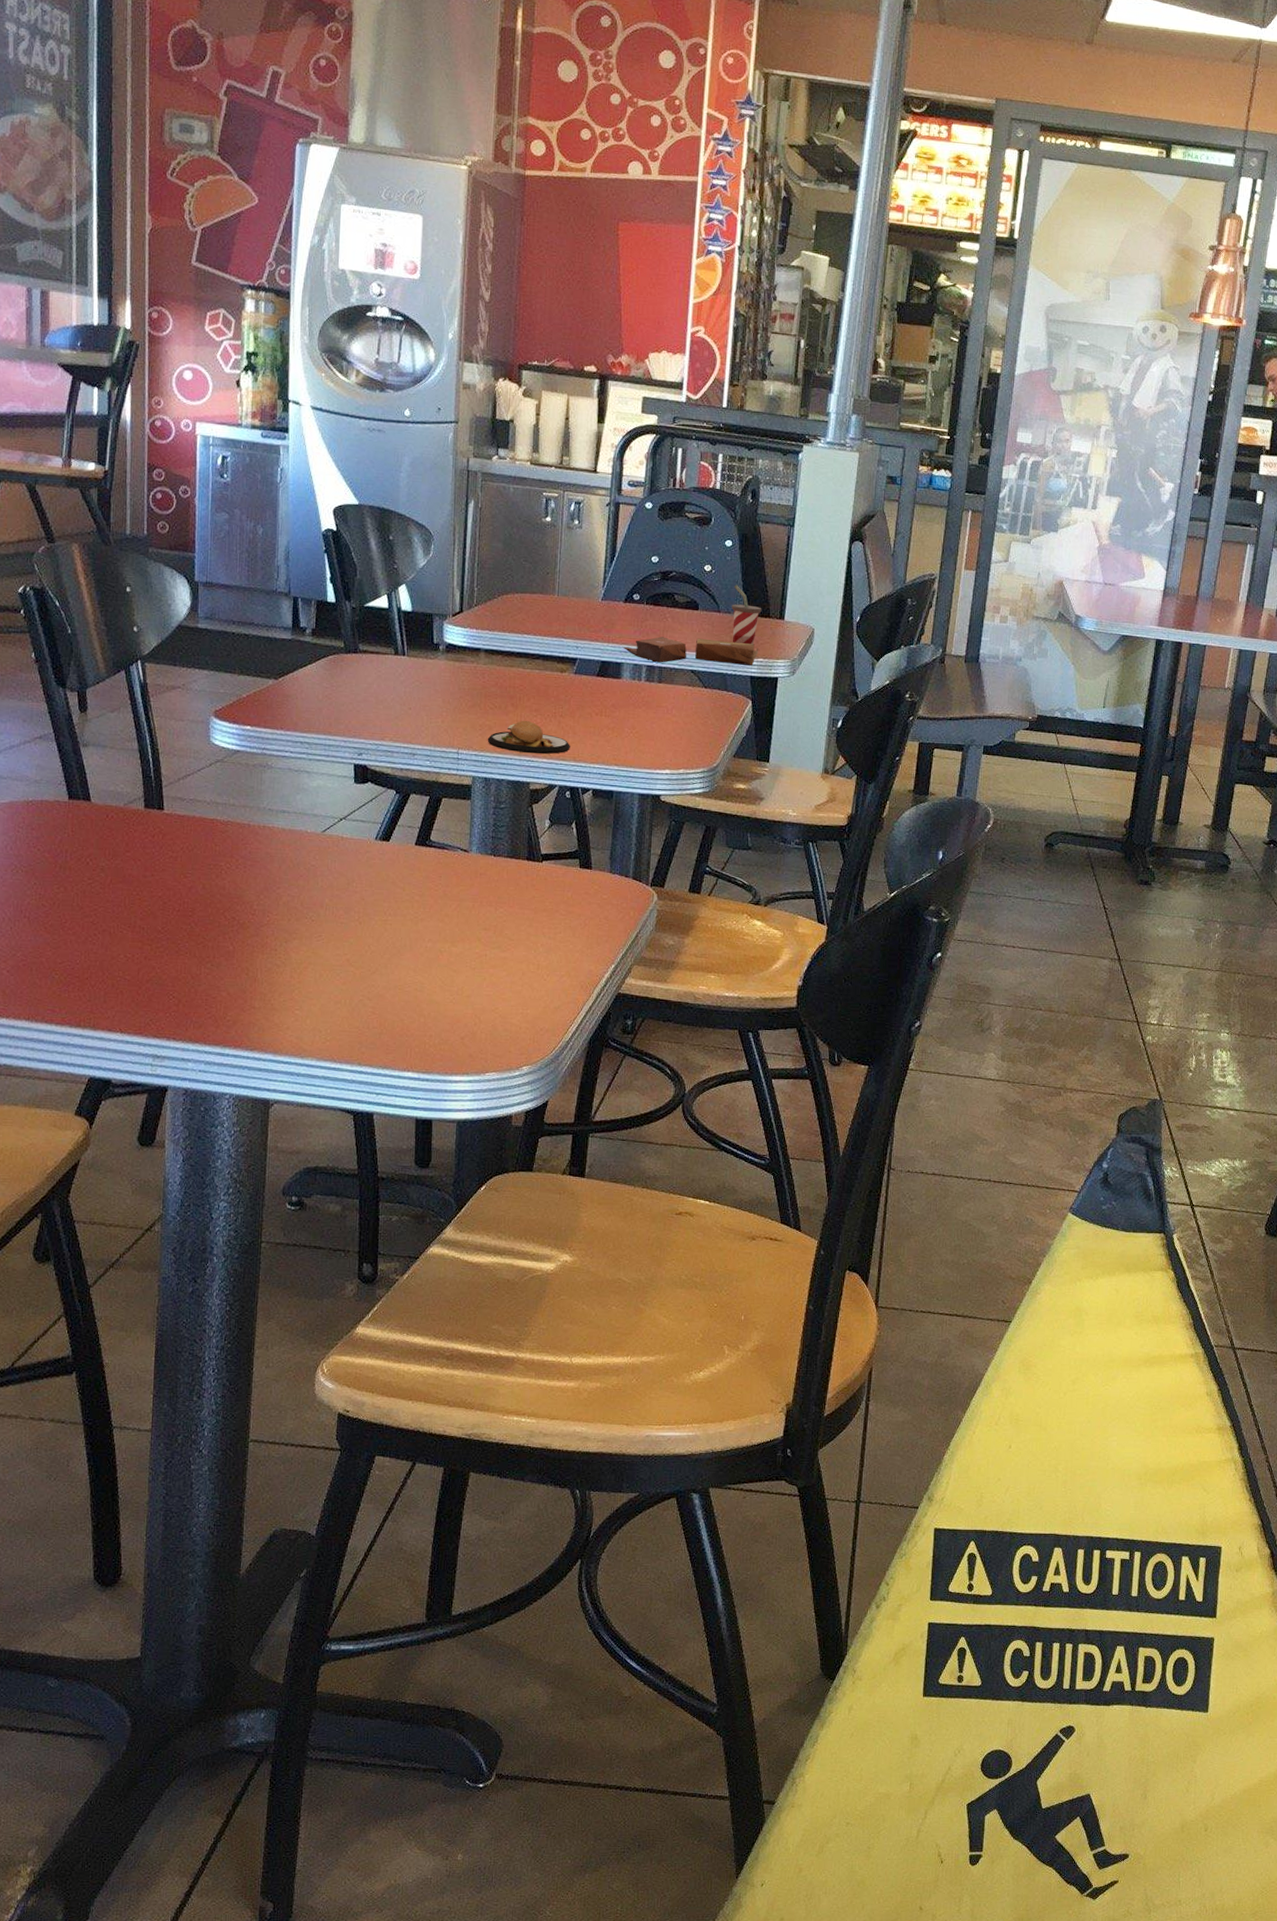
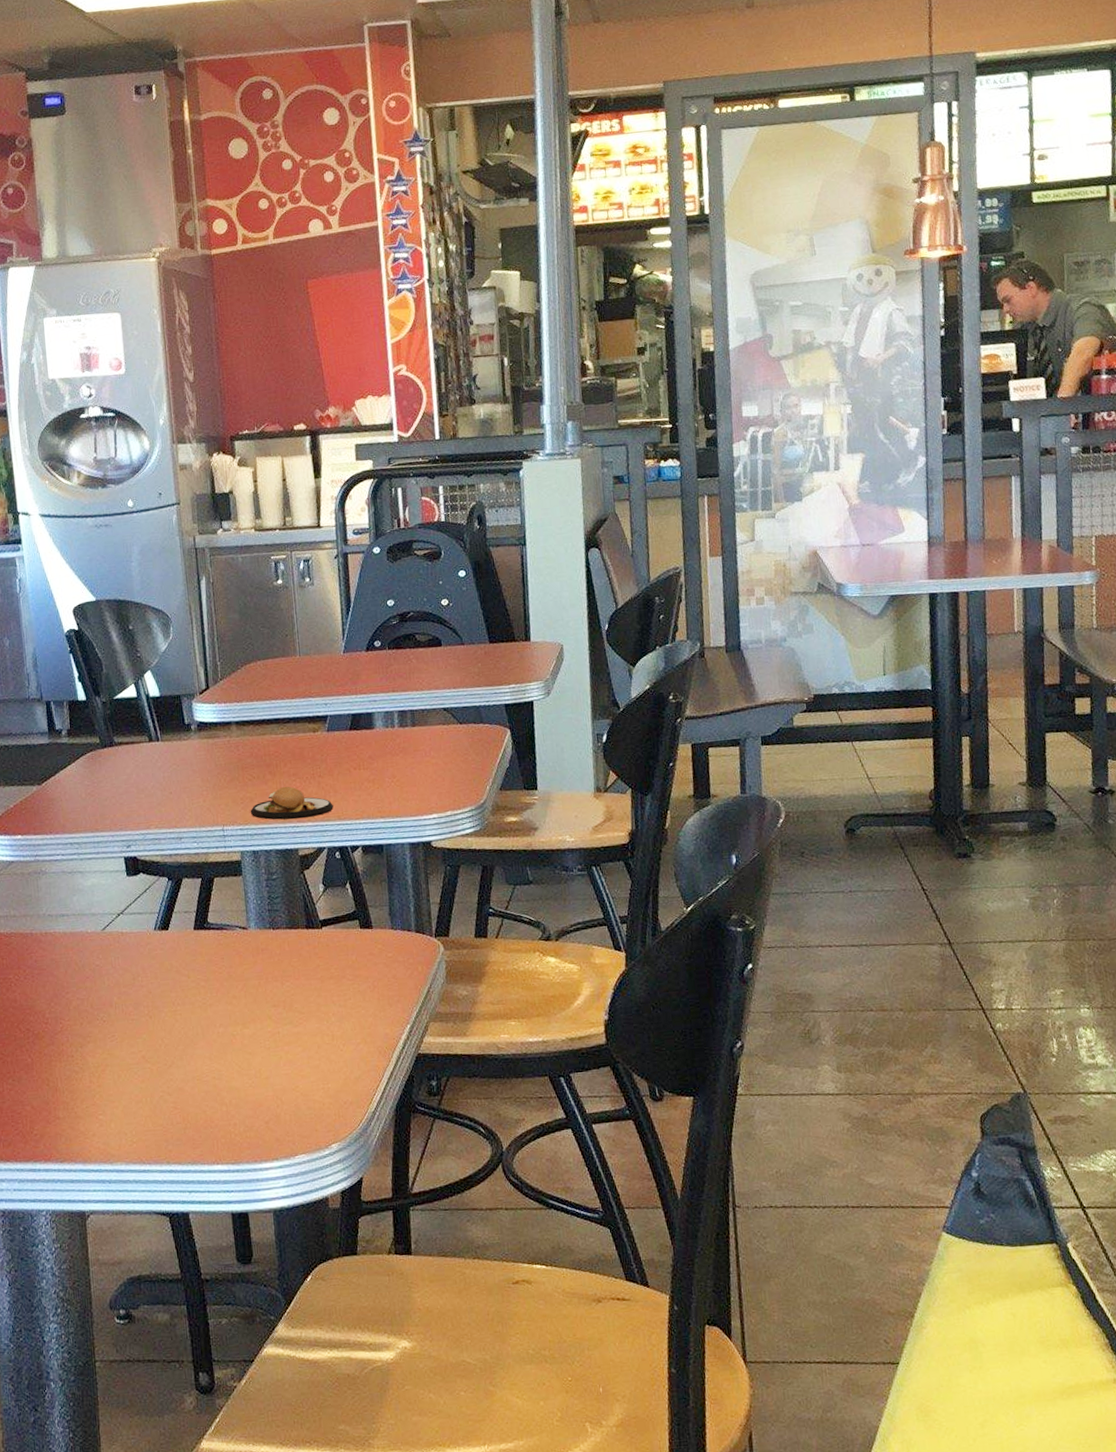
paper bag: present [623,636,759,666] -> none [371,671,510,707]
beverage cup: present [731,584,762,645] -> none [473,613,506,674]

